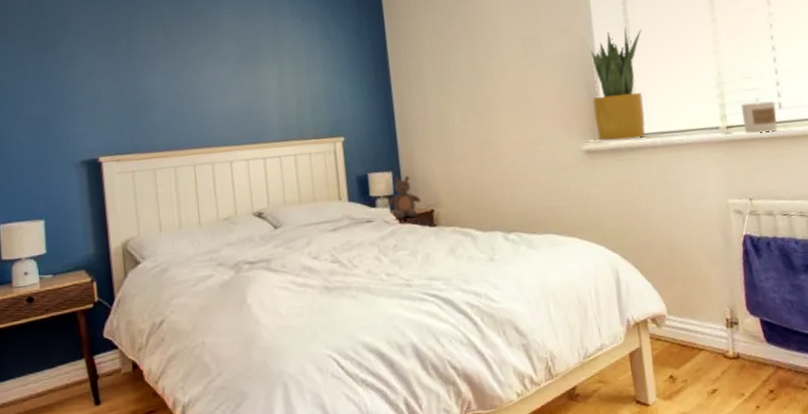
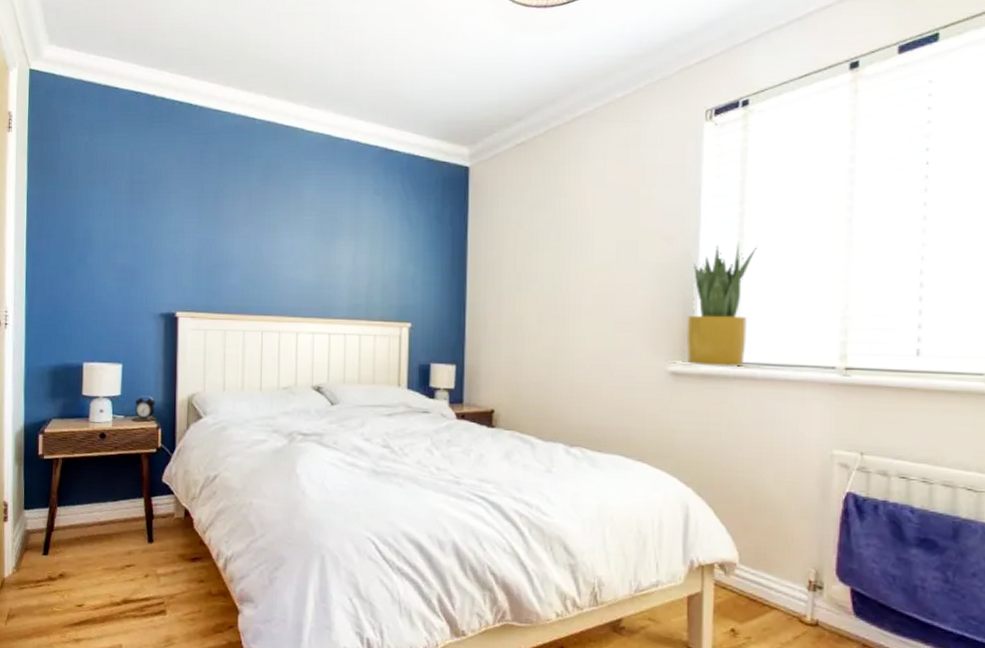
alarm clock: none [62,249,90,279] -> present [132,395,156,423]
teddy bear: present [387,175,421,220] -> none [447,371,483,416]
candle: present [740,97,778,133] -> none [867,339,912,381]

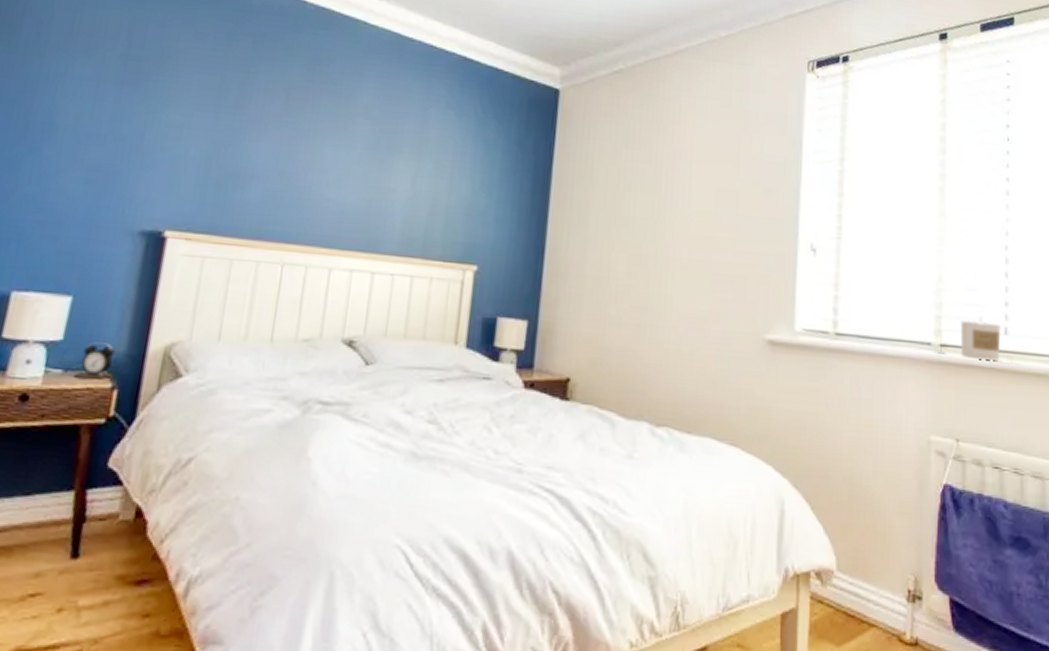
planter: present [686,241,759,367] -> none [785,200,858,338]
candle: none [867,339,912,381] -> present [960,316,1001,362]

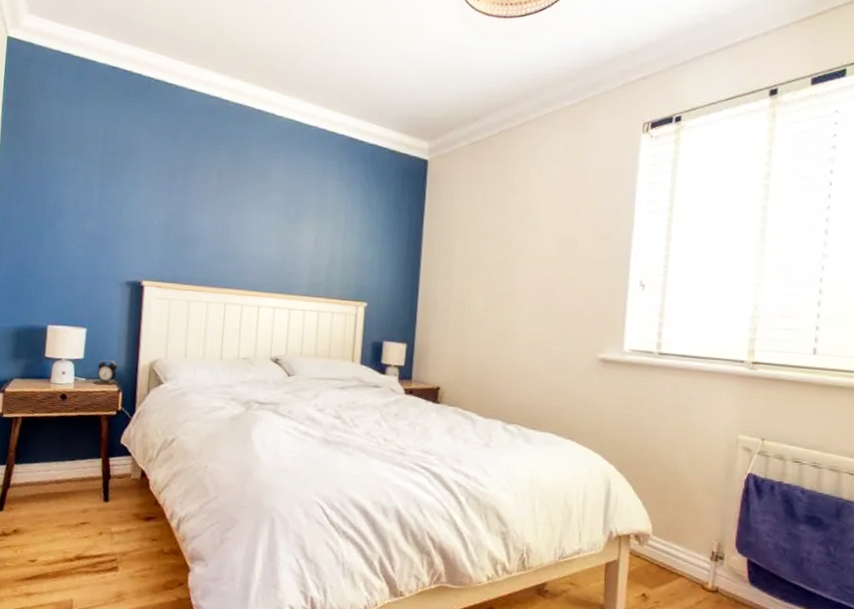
candle: present [960,316,1001,362] -> none [770,338,810,377]

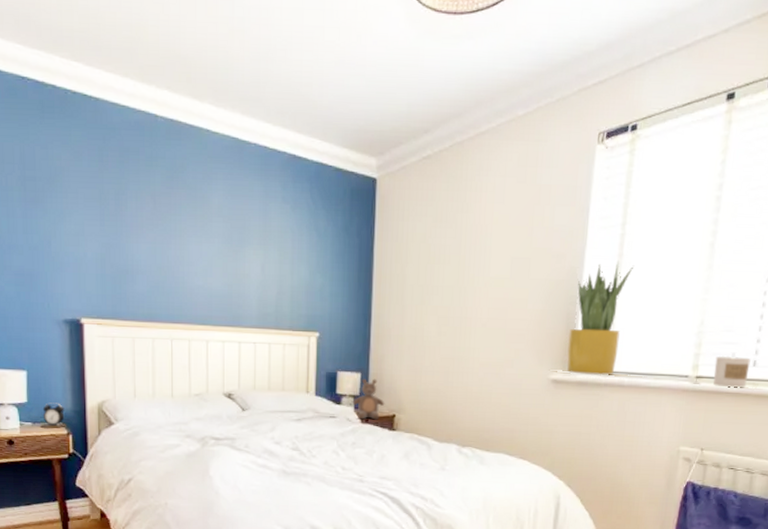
teddy bear: none [397,349,430,392] -> present [352,378,385,420]
planter: none [615,243,683,357] -> present [566,261,635,375]
candle: none [770,338,810,377] -> present [712,352,751,388]

